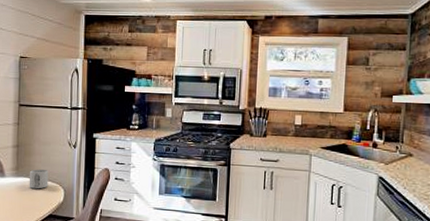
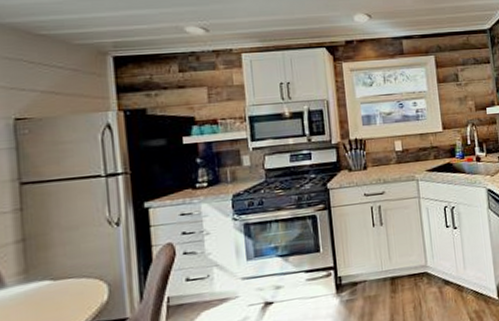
mug: present [29,169,49,189] -> none [47,263,82,295]

